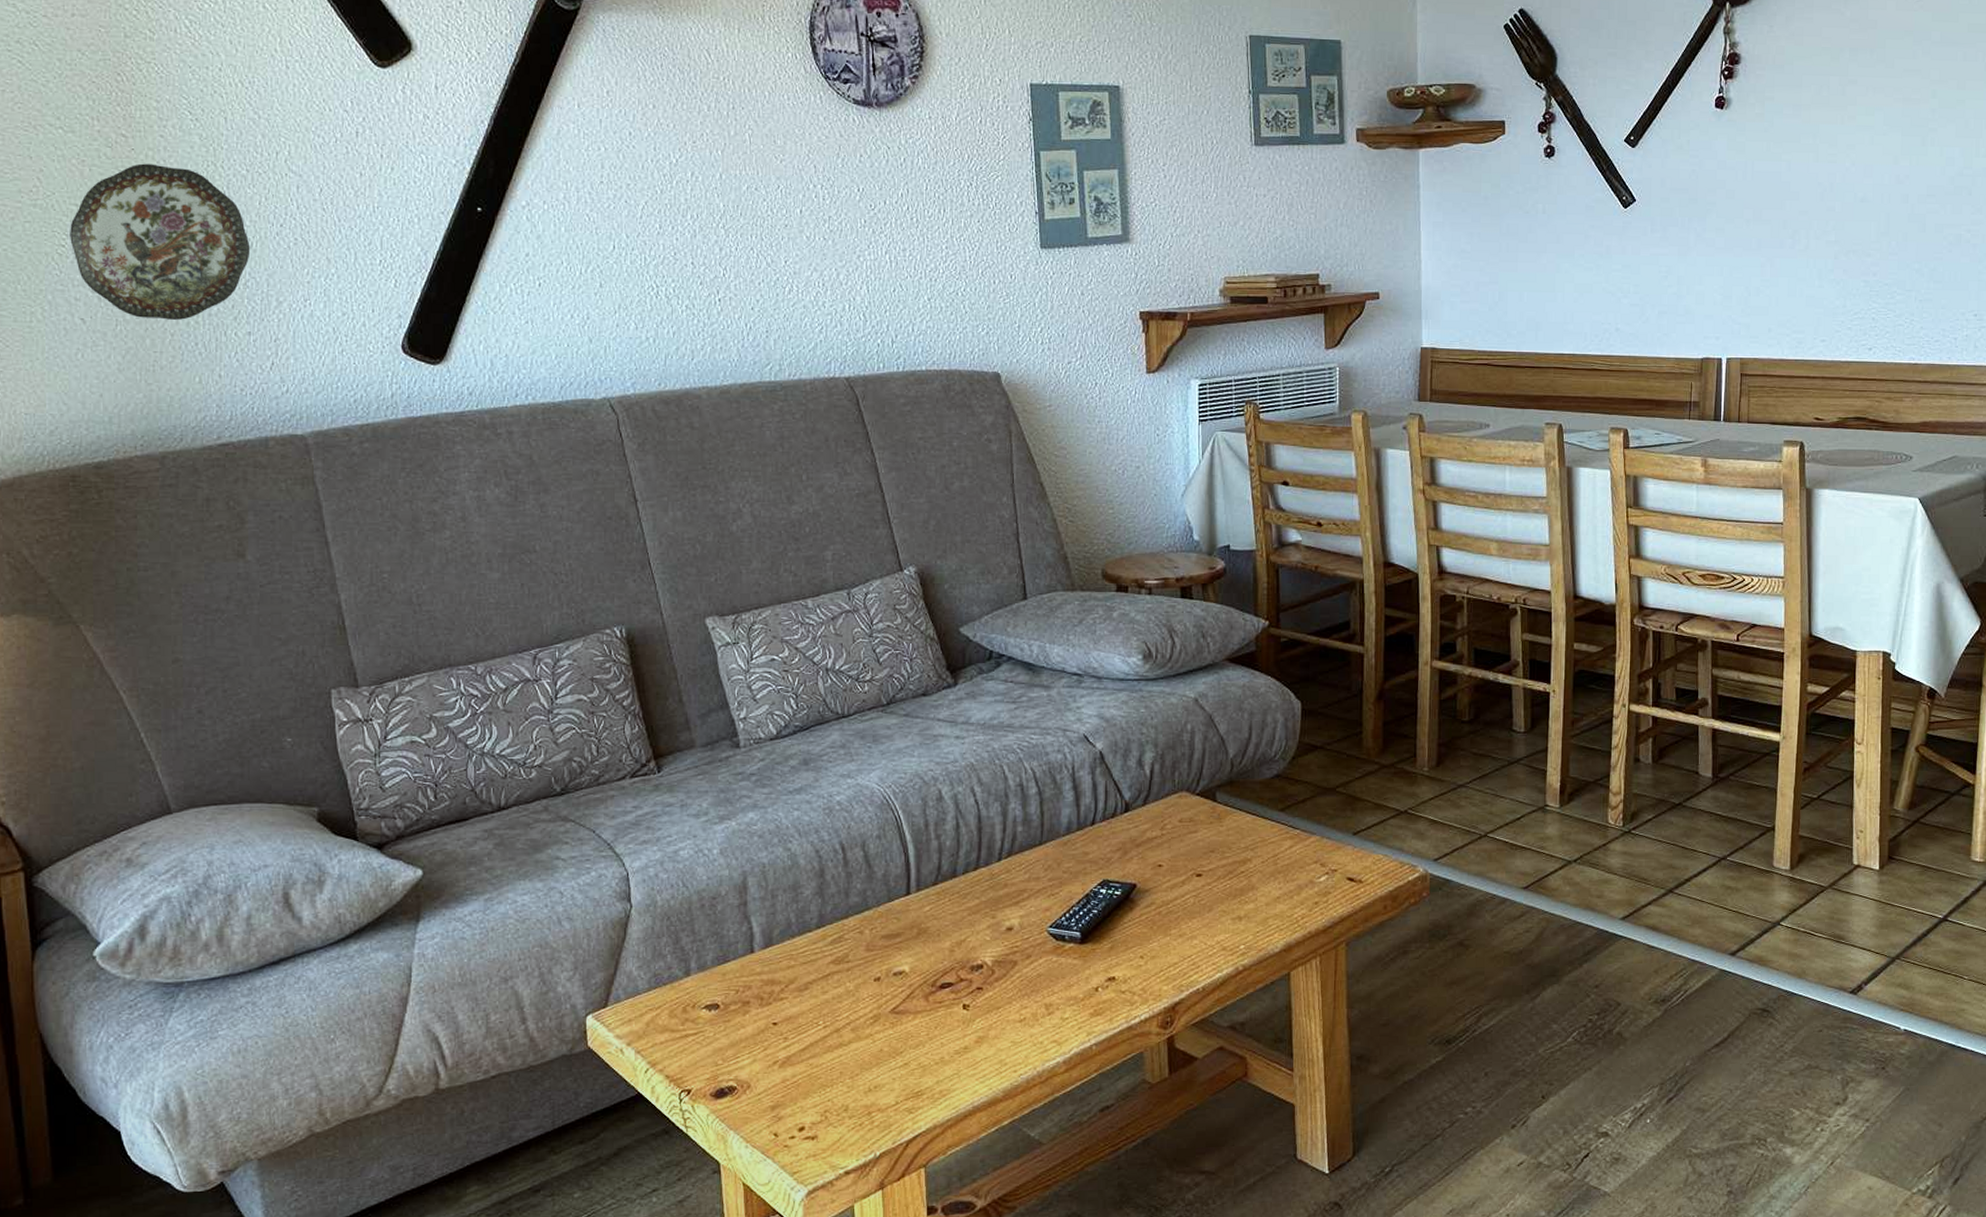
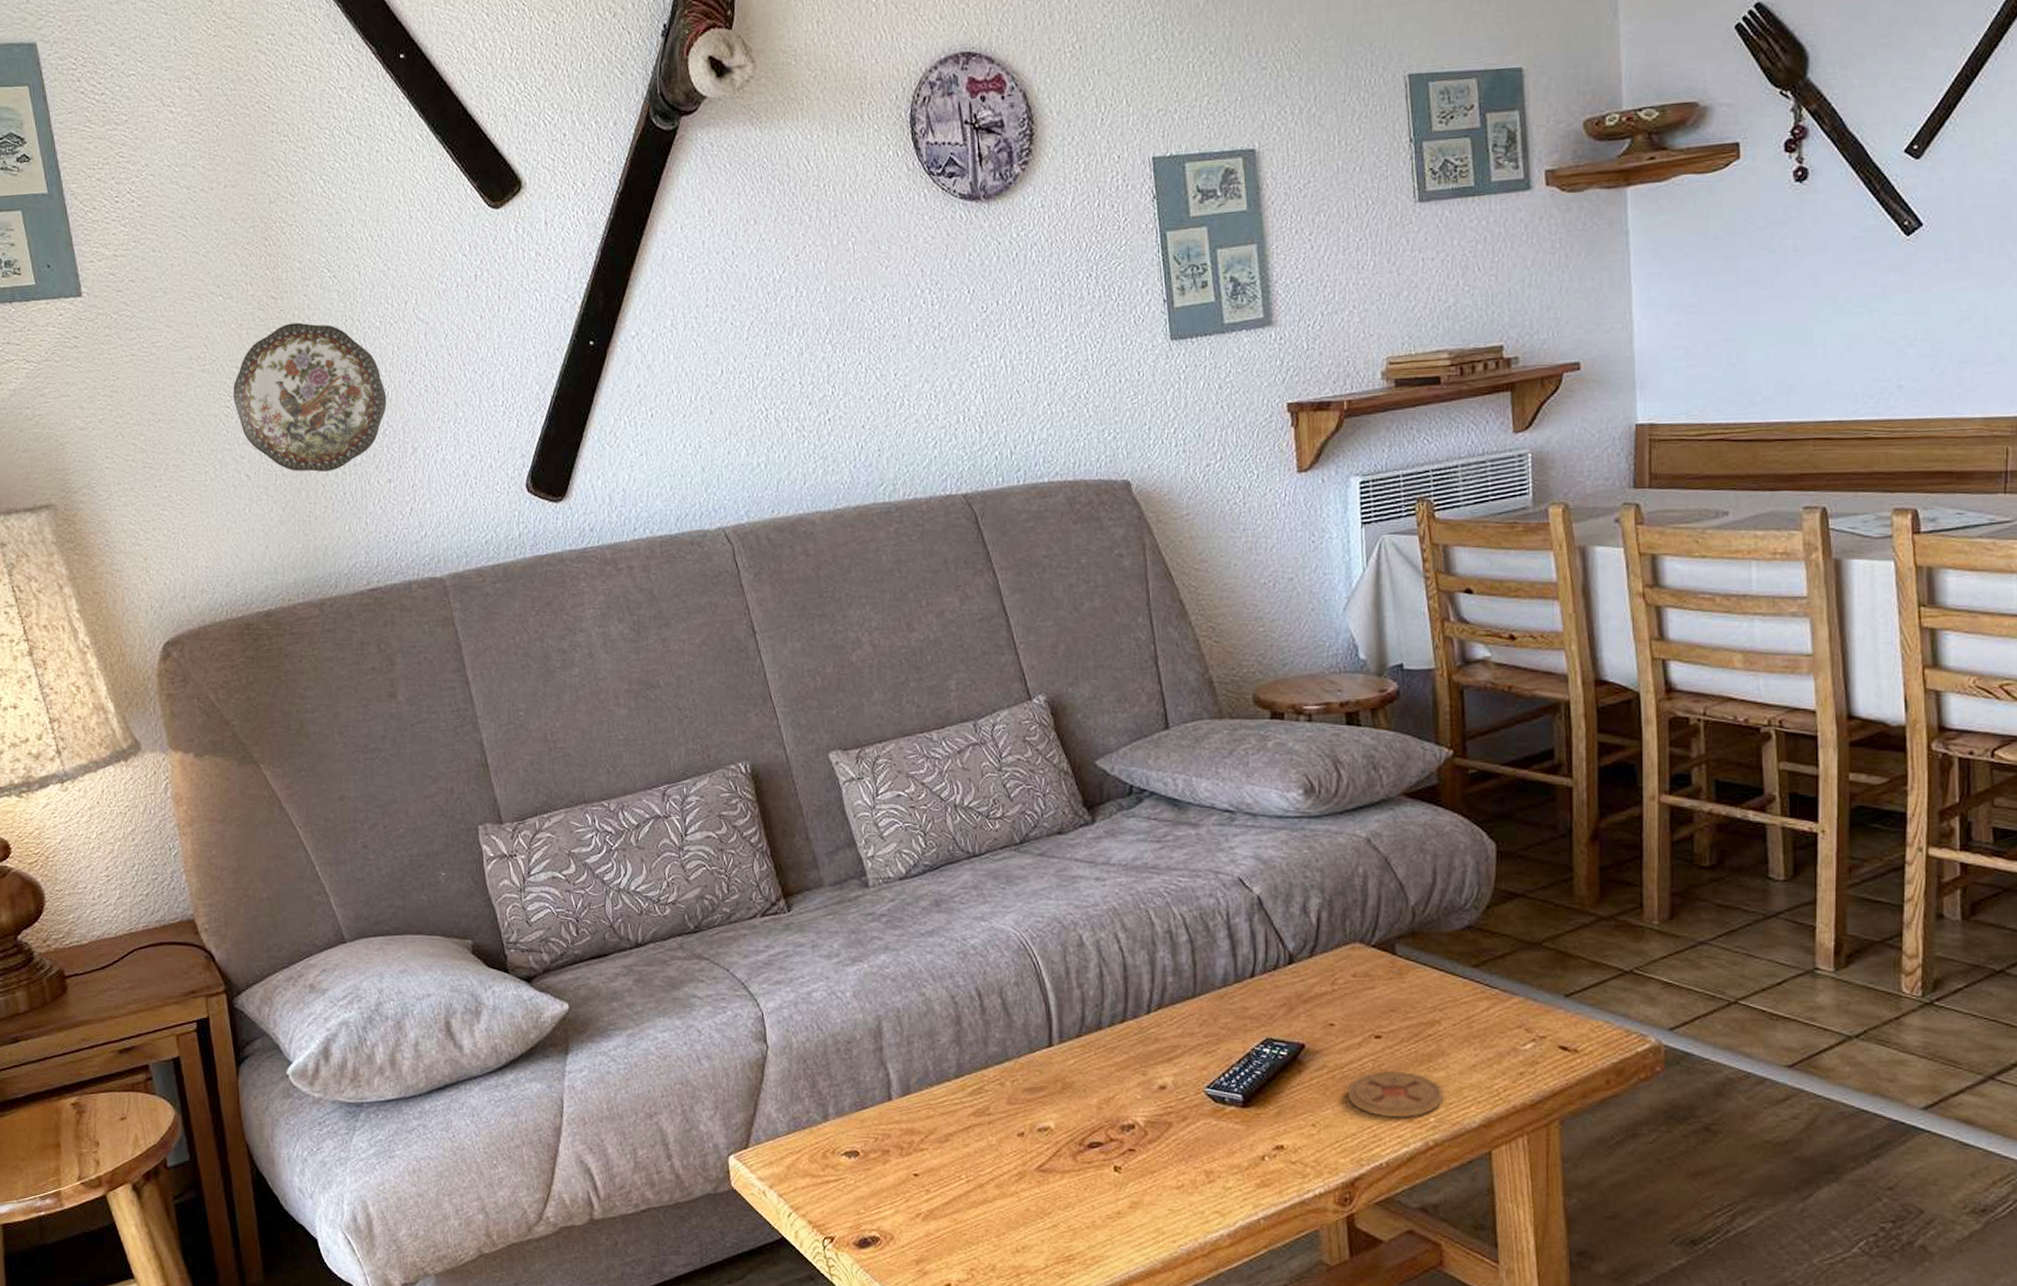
coaster: none [1171,905,1252,947] -> present [1347,1070,1444,1118]

